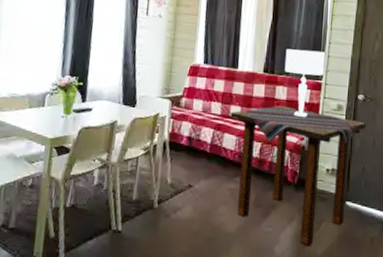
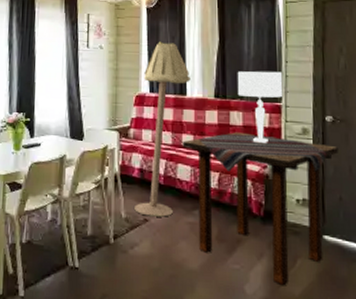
floor lamp: none [180,14,243,183] -> present [134,41,190,217]

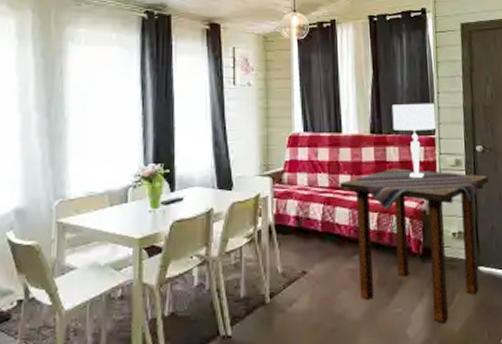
floor lamp: present [134,41,190,217] -> none [291,75,345,268]

